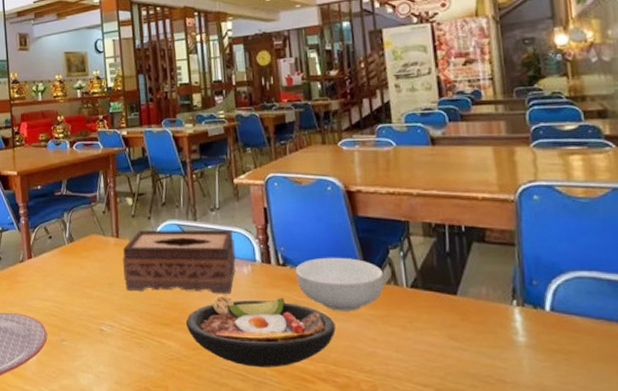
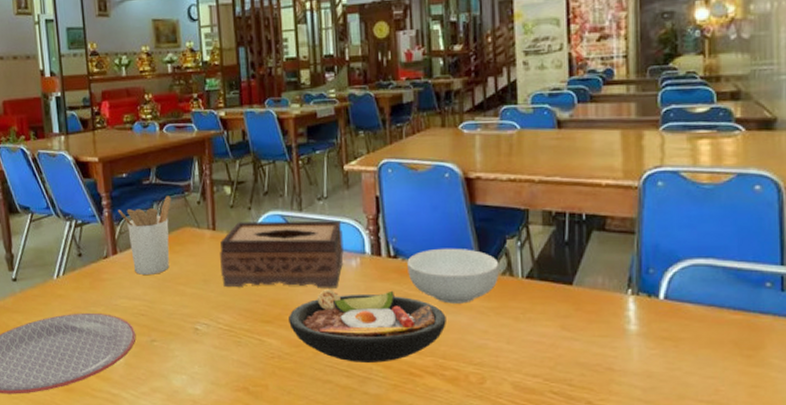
utensil holder: none [33,206,80,278] -> present [117,196,171,275]

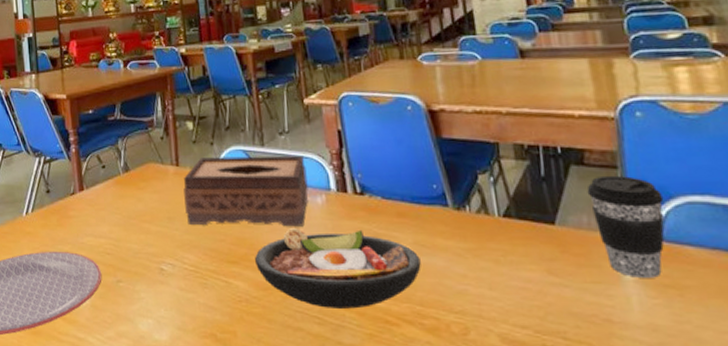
utensil holder: present [117,196,171,275] -> none [84,132,136,212]
cereal bowl: present [407,248,500,304] -> none [374,184,474,244]
coffee cup: none [605,240,673,331] -> present [586,175,665,278]

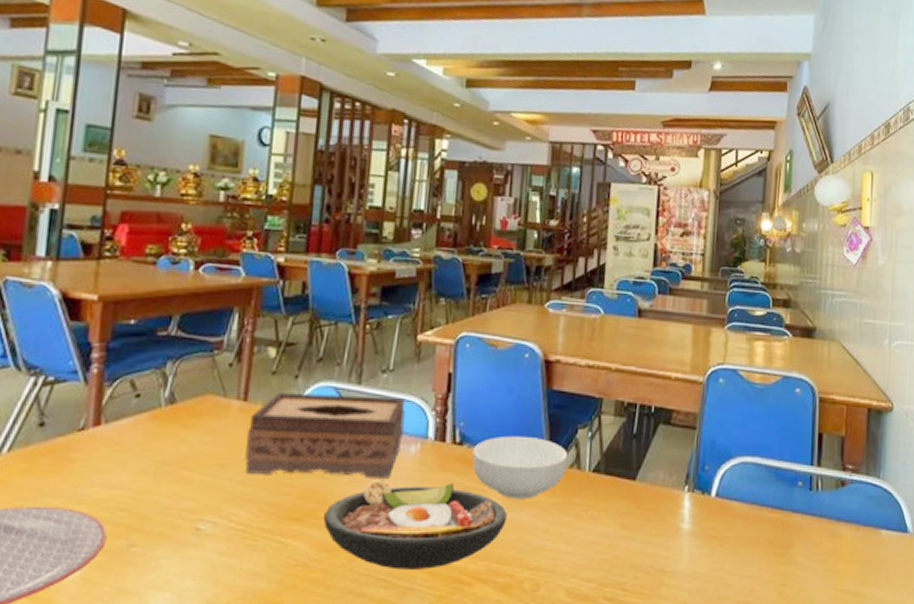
cereal bowl: none [374,184,474,244] -> present [472,435,568,499]
coffee cup: present [586,175,665,278] -> none [668,435,726,530]

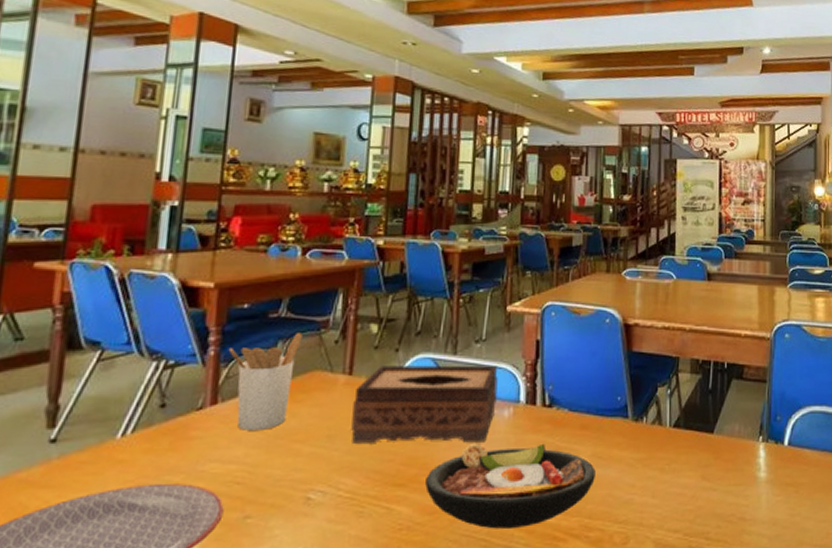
utensil holder: none [112,353,194,455] -> present [228,333,303,430]
cereal bowl: present [472,435,568,499] -> none [561,396,650,456]

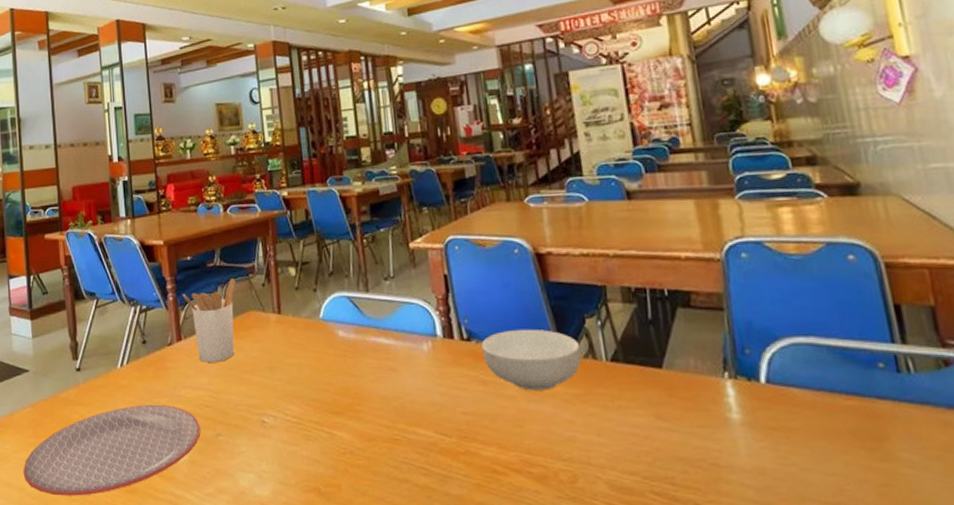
tissue box: present [351,365,498,444] -> none [286,301,414,375]
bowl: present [425,443,596,529] -> none [359,376,529,458]
cereal bowl: none [561,396,650,456] -> present [481,328,582,391]

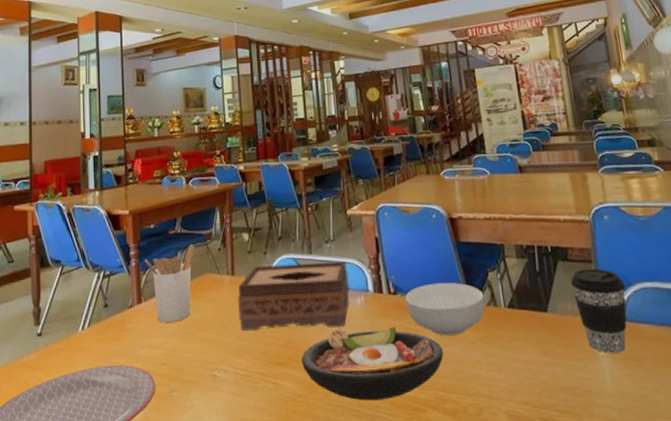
tissue box: none [286,301,414,375] -> present [238,261,350,331]
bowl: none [359,376,529,458] -> present [301,326,444,401]
coffee cup: none [693,317,770,421] -> present [570,268,627,353]

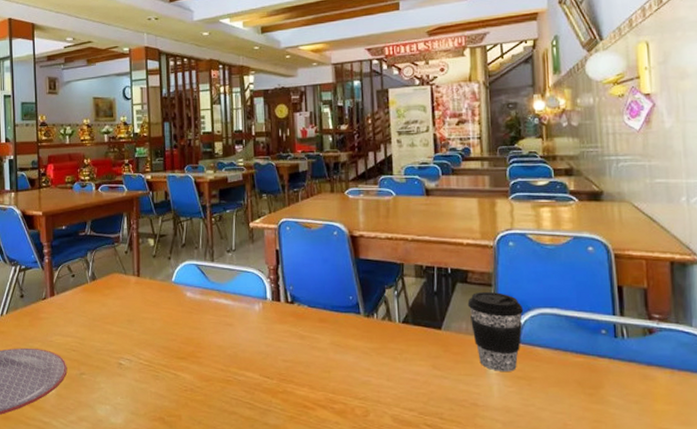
utensil holder: present [144,244,194,323] -> none [56,246,103,314]
tissue box: present [238,261,350,331] -> none [143,269,248,329]
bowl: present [301,326,444,401] -> none [200,330,335,396]
cereal bowl: present [405,282,485,336] -> none [302,295,380,345]

